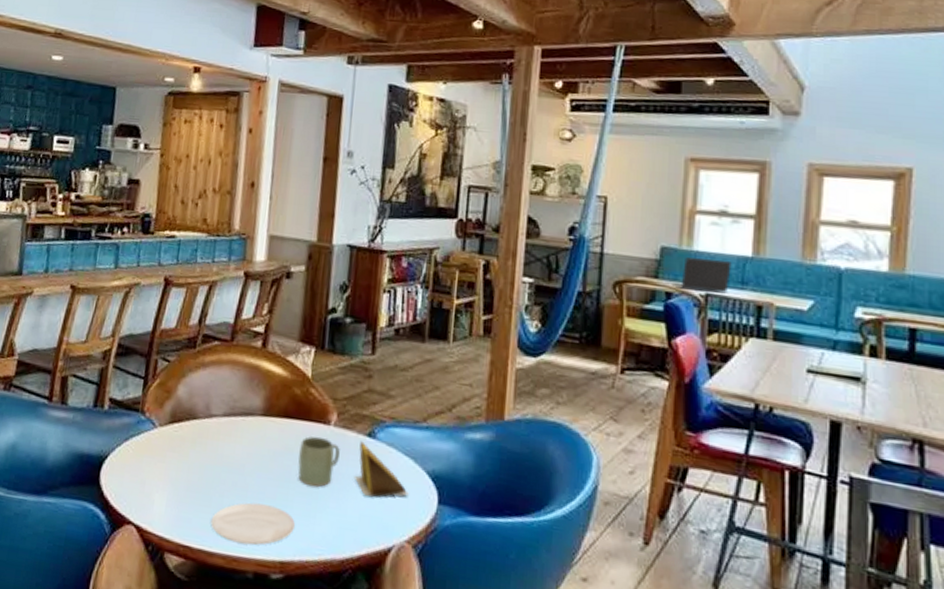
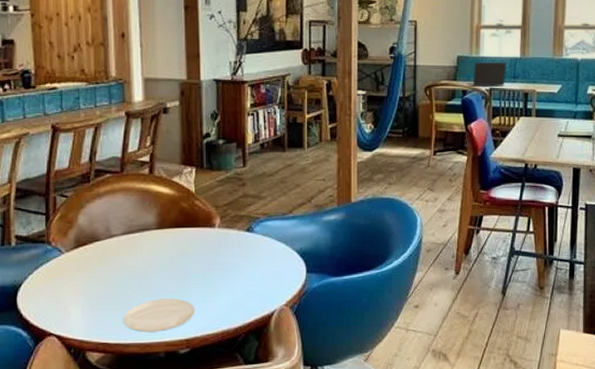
mug: present [297,436,340,487] -> none [191,238,225,277]
cake slice: present [354,441,409,497] -> none [239,236,283,277]

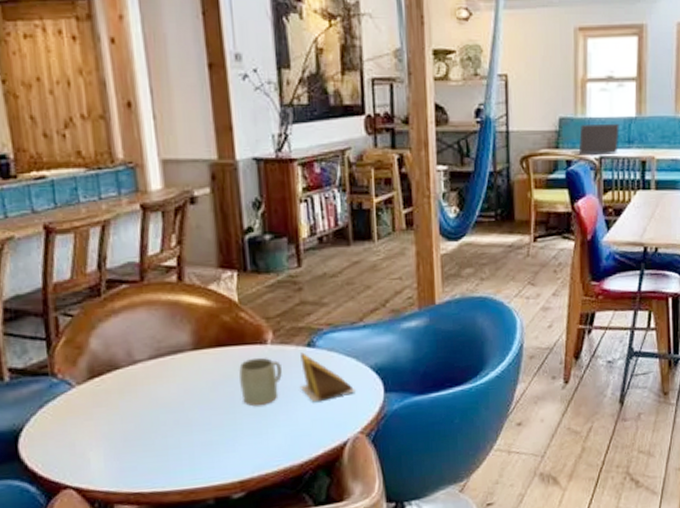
plate: present [123,298,196,333] -> none [158,433,249,477]
mug: none [191,238,225,277] -> present [238,357,282,405]
cake slice: none [239,236,283,277] -> present [299,352,355,401]

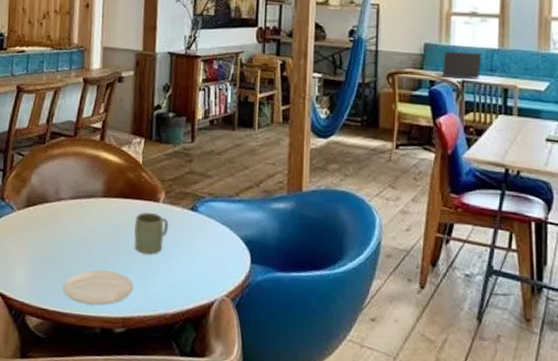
plate: none [158,433,249,477] -> present [63,270,134,306]
cake slice: present [299,352,355,401] -> none [180,214,226,260]

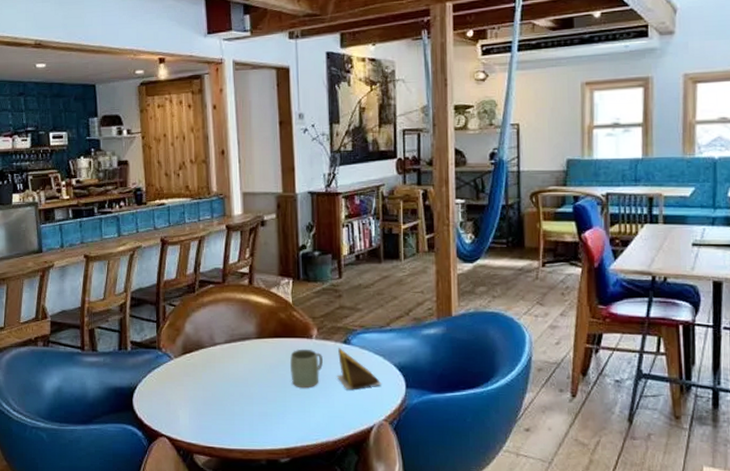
plate: present [63,270,134,306] -> none [227,407,295,440]
cake slice: none [180,214,226,260] -> present [336,348,382,389]
laptop: present [434,51,482,80] -> none [577,165,626,192]

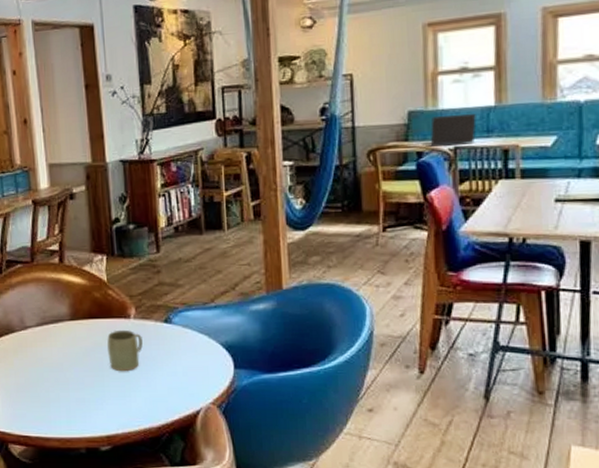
cake slice: present [336,348,382,389] -> none [158,327,207,371]
laptop: none [577,165,626,192] -> present [421,114,476,147]

